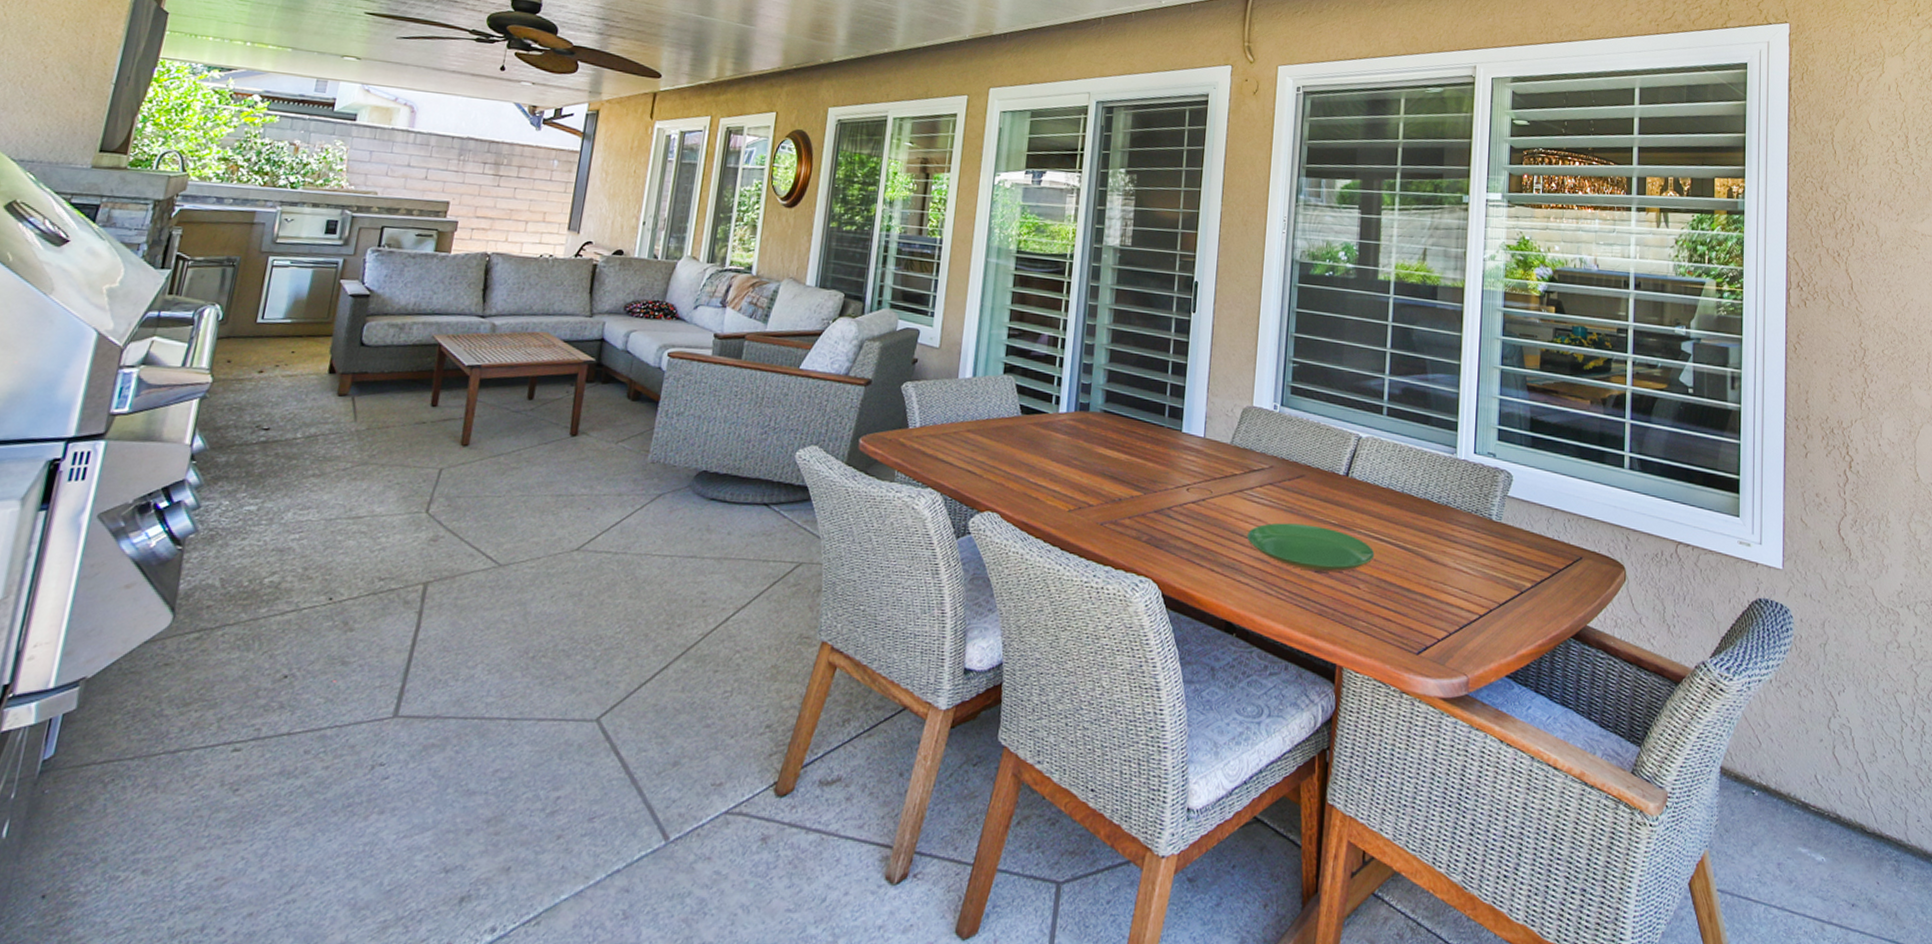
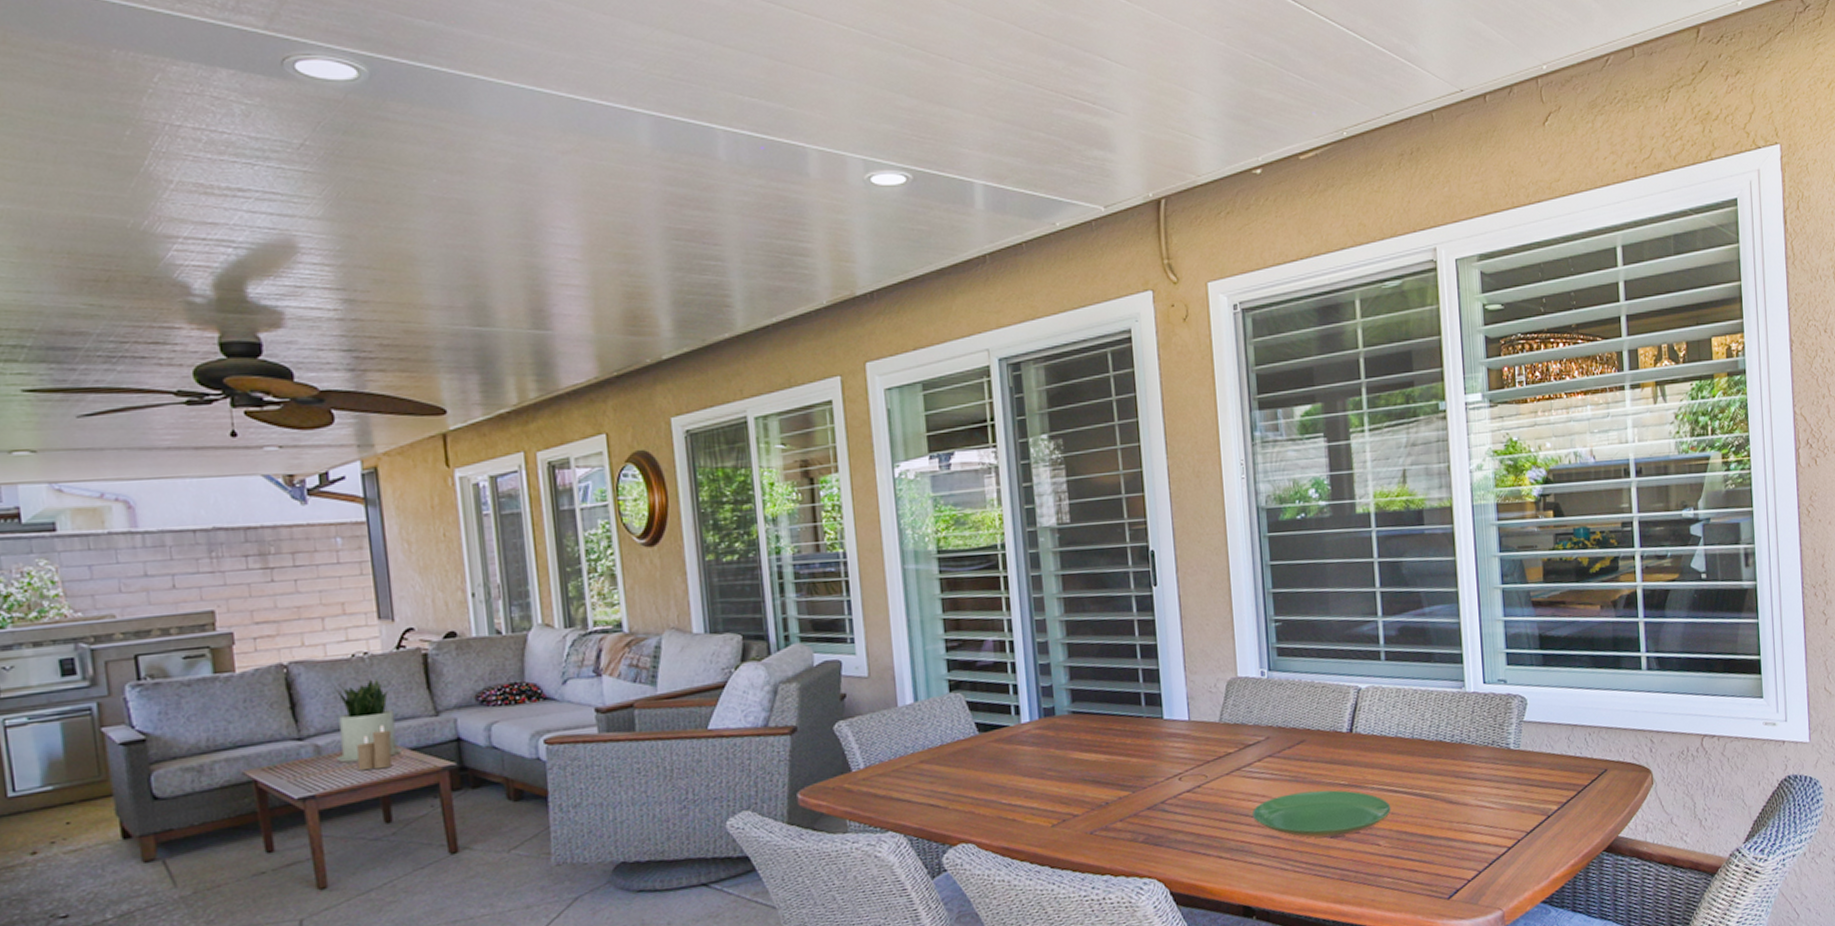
planter: none [505,276,559,346] -> present [334,678,403,764]
candle: none [519,317,553,354] -> present [356,725,393,771]

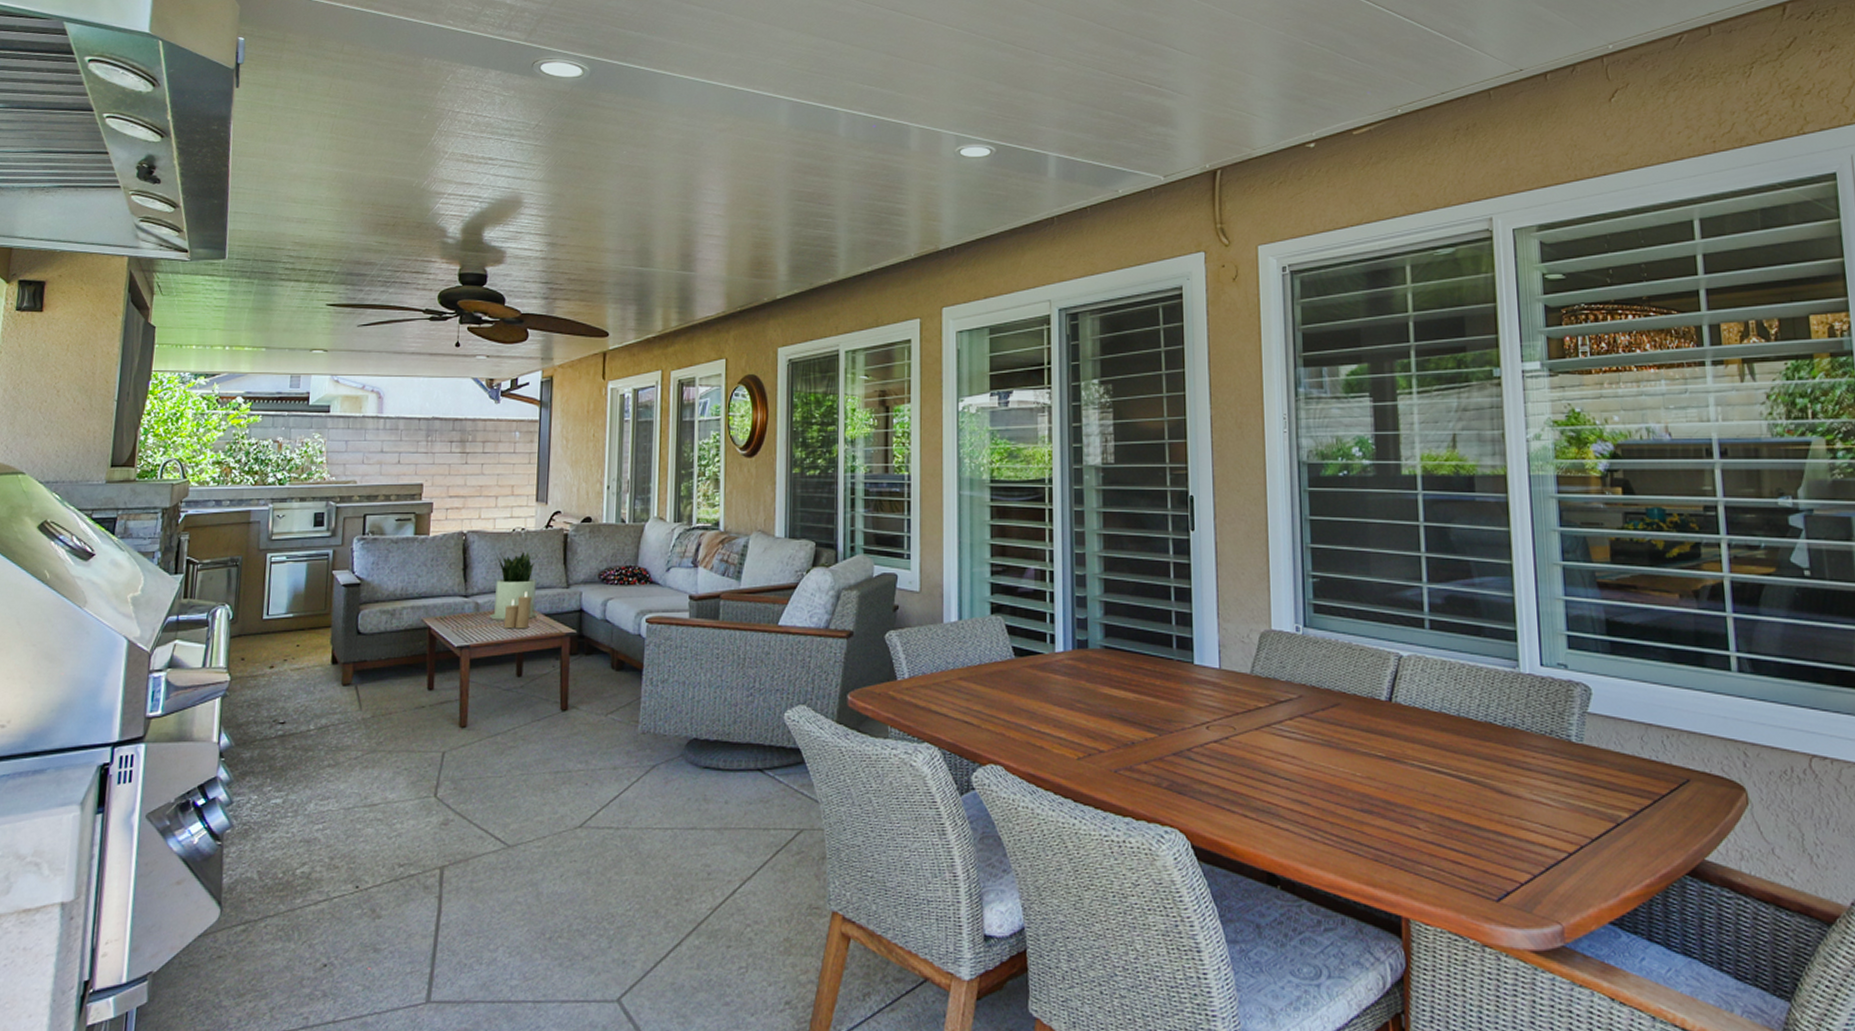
plate: present [1252,790,1391,838] -> none [1281,759,1433,812]

